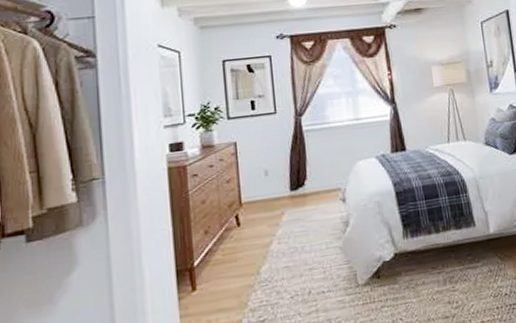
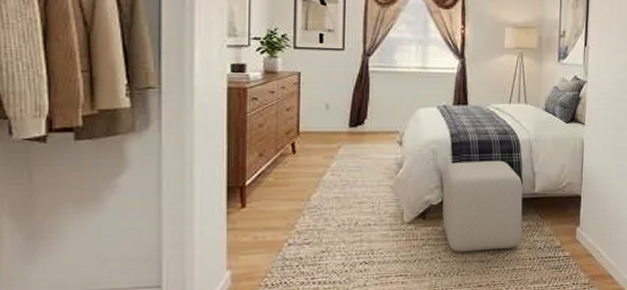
pouf: none [391,203,485,311] -> present [442,160,523,252]

